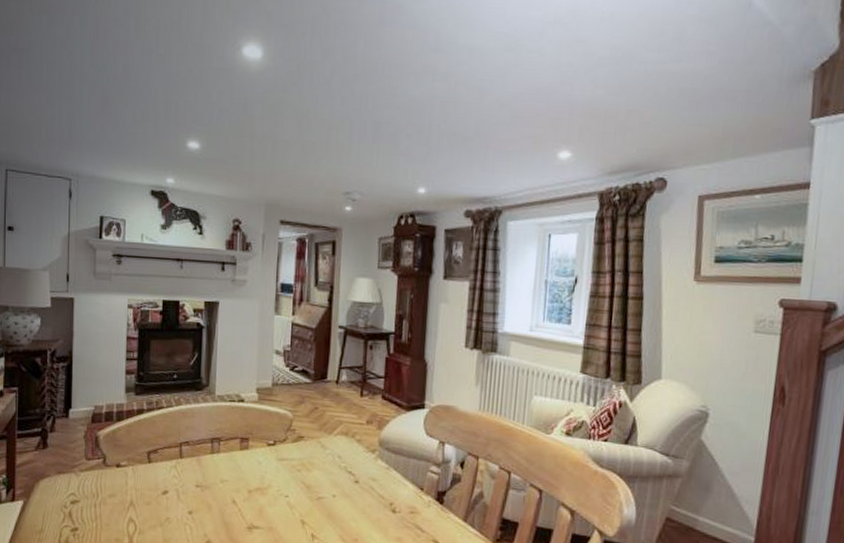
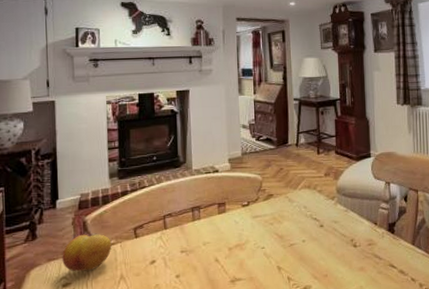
fruit: none [72,450,124,491] -> present [62,234,112,272]

